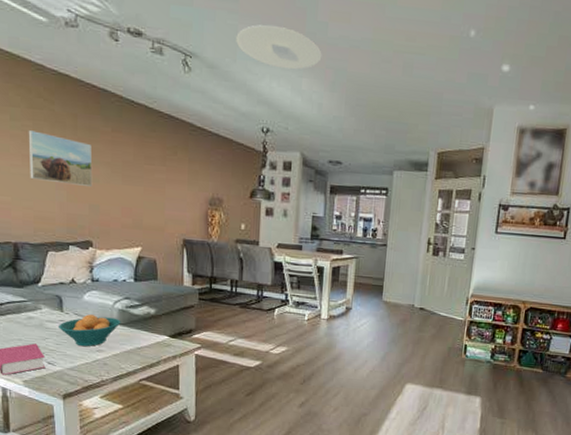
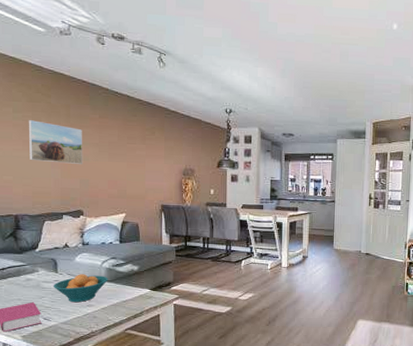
ceiling light: present [236,25,322,70] -> none [202,27,273,61]

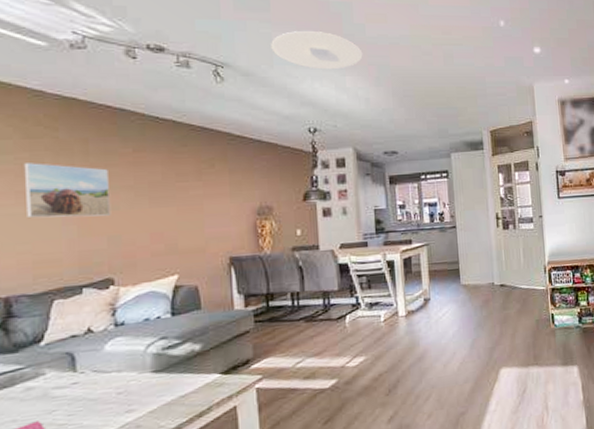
fruit bowl: present [52,274,108,303] -> none [69,365,157,411]
ceiling light: none [202,27,273,61] -> present [271,31,363,70]

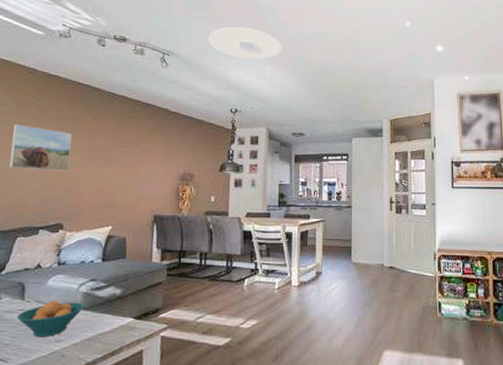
fruit bowl: none [69,365,157,411] -> present [16,301,85,338]

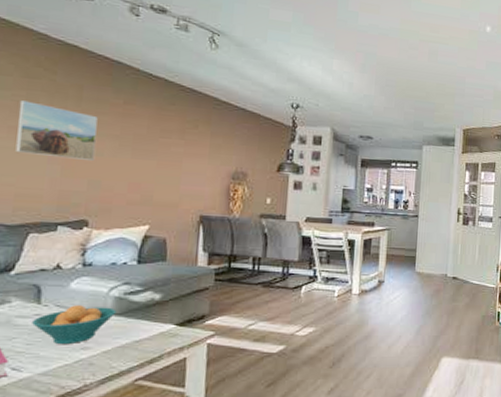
ceiling light: present [208,27,283,60] -> none [267,10,353,52]

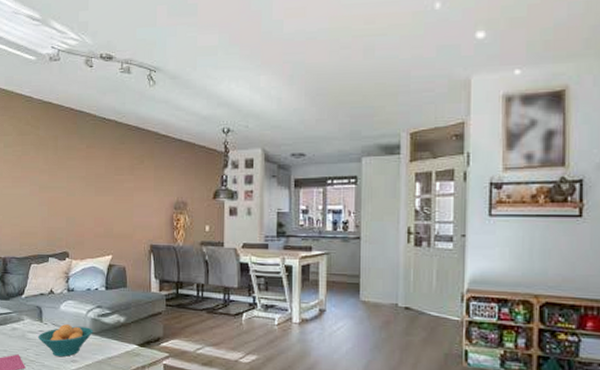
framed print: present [15,100,98,161] -> none [18,155,70,200]

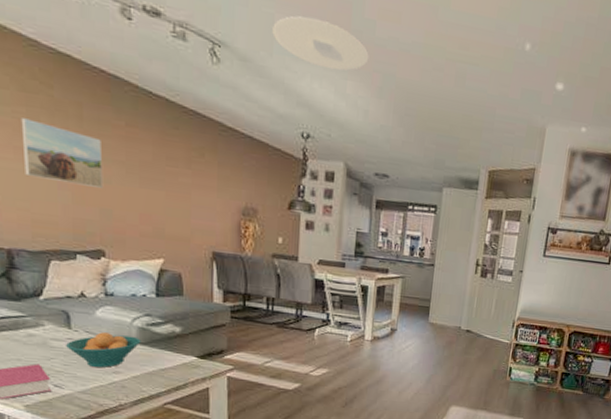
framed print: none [18,155,70,200] -> present [21,118,104,188]
ceiling light: none [196,31,279,70] -> present [272,16,369,71]

